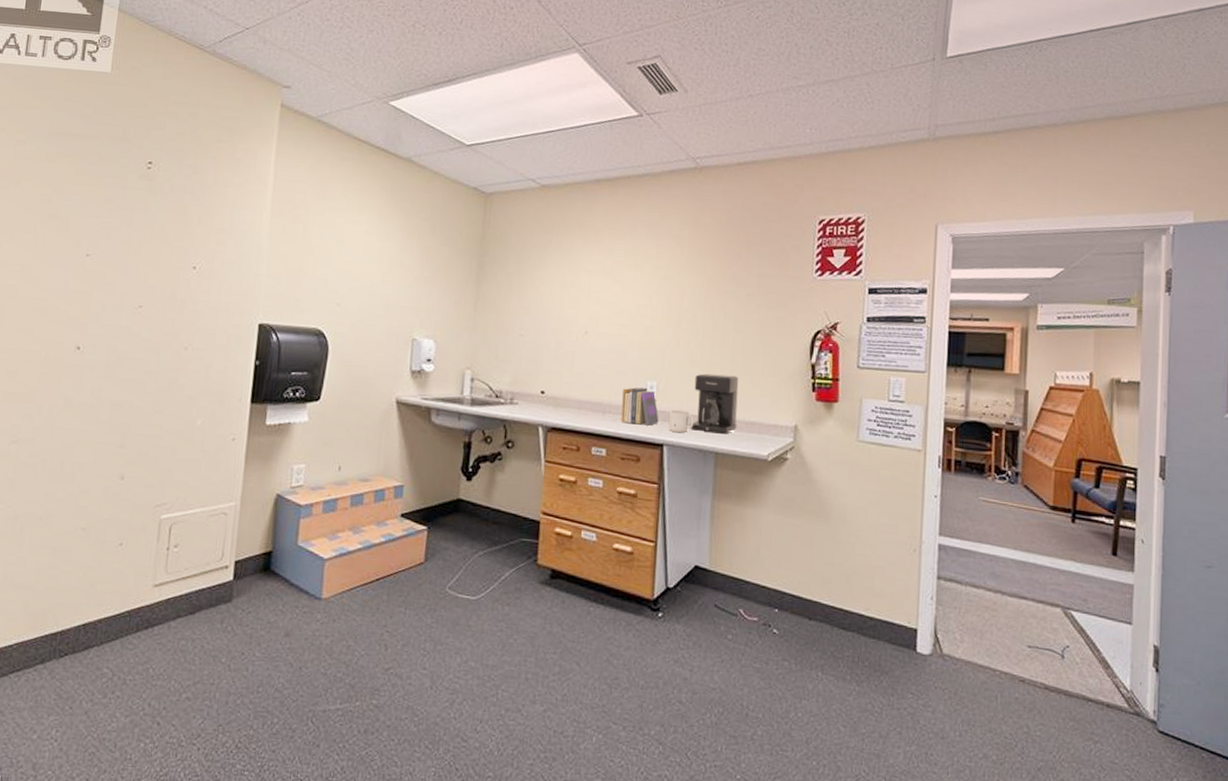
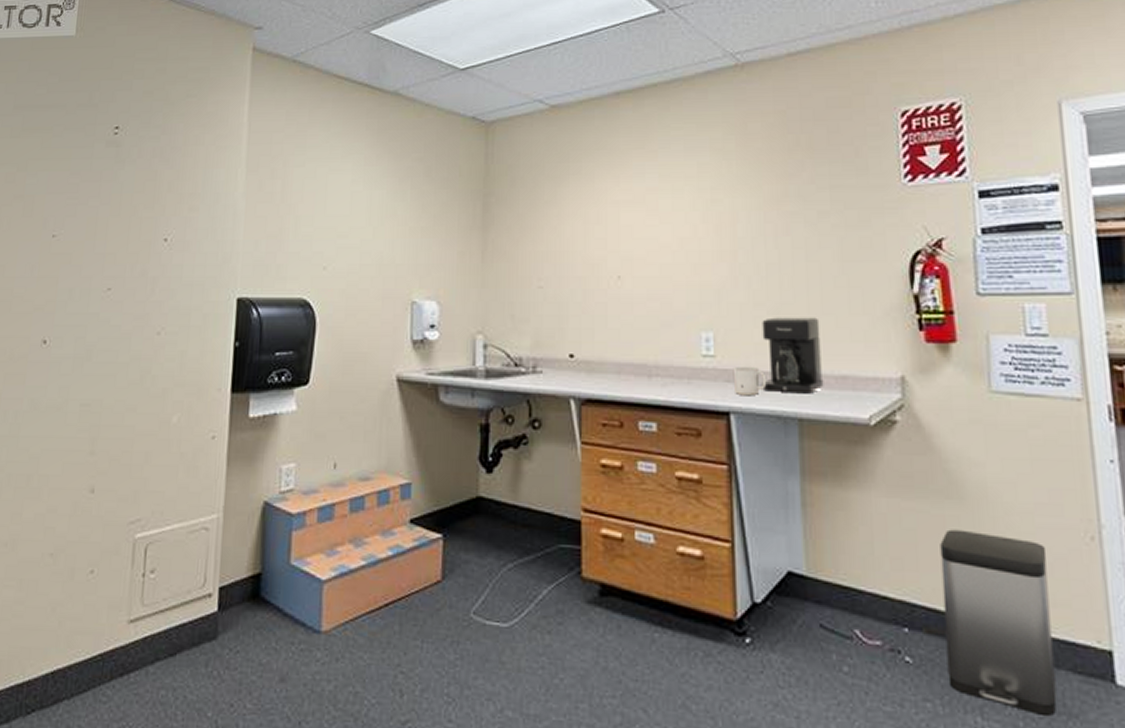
books: present [621,387,659,426] -> none [670,340,721,389]
pedal bin: none [802,539,882,672] -> present [940,529,1057,716]

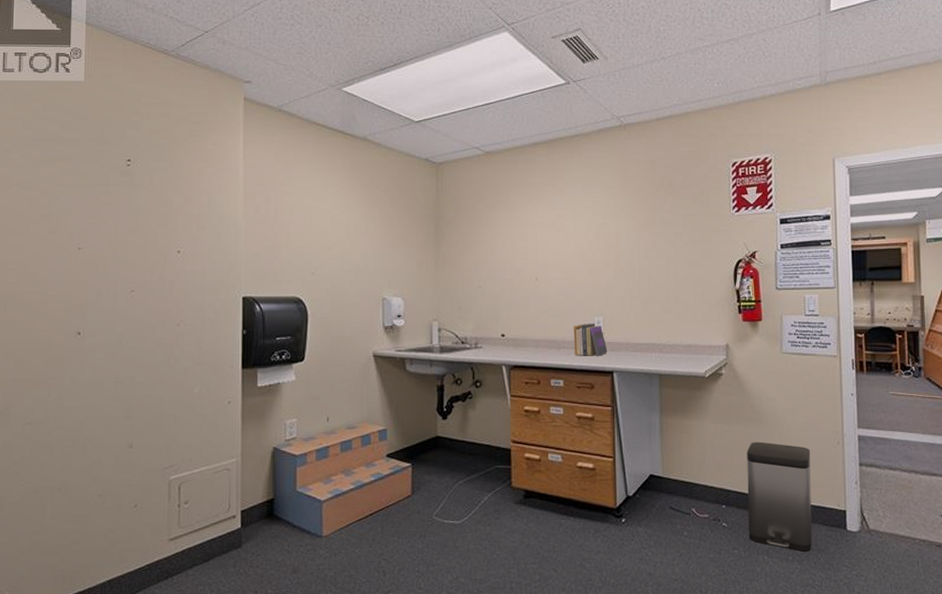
books: none [670,340,721,389] -> present [573,323,608,356]
mug: present [733,367,767,396] -> none [616,341,639,360]
coffee maker: present [760,317,824,394] -> none [634,306,676,358]

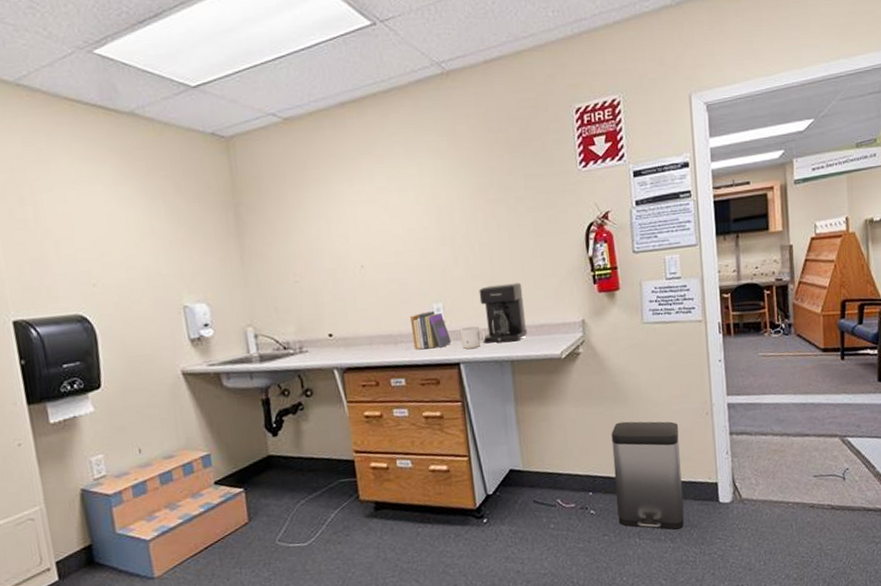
mug: none [616,341,639,360] -> present [459,326,486,349]
coffee maker: none [634,306,676,358] -> present [479,282,528,344]

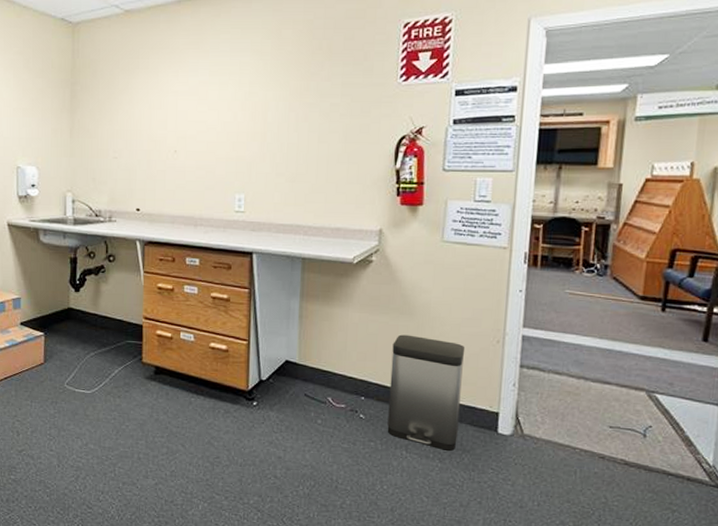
books: present [409,311,452,350] -> none [212,200,248,236]
mug: present [459,326,486,349] -> none [256,220,282,241]
coffee maker: present [479,282,528,344] -> none [276,184,324,240]

